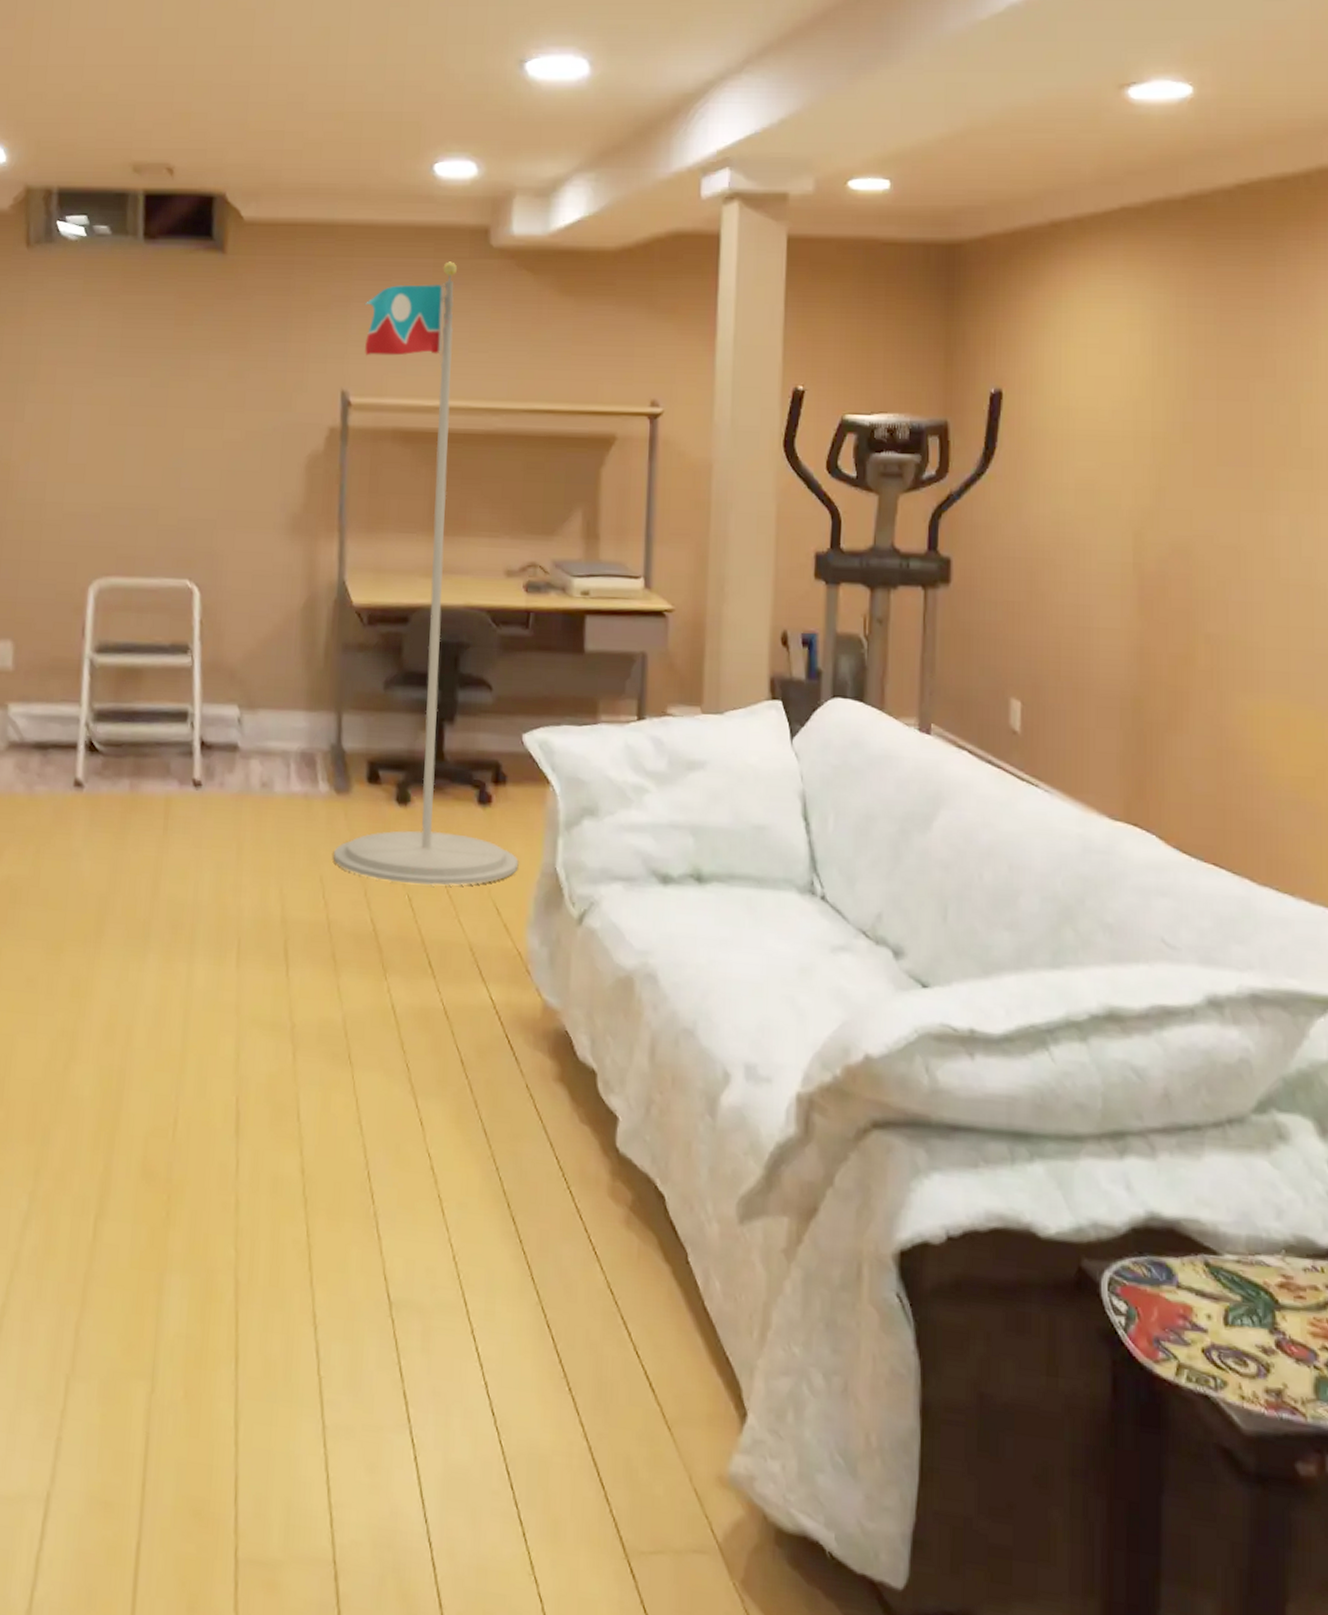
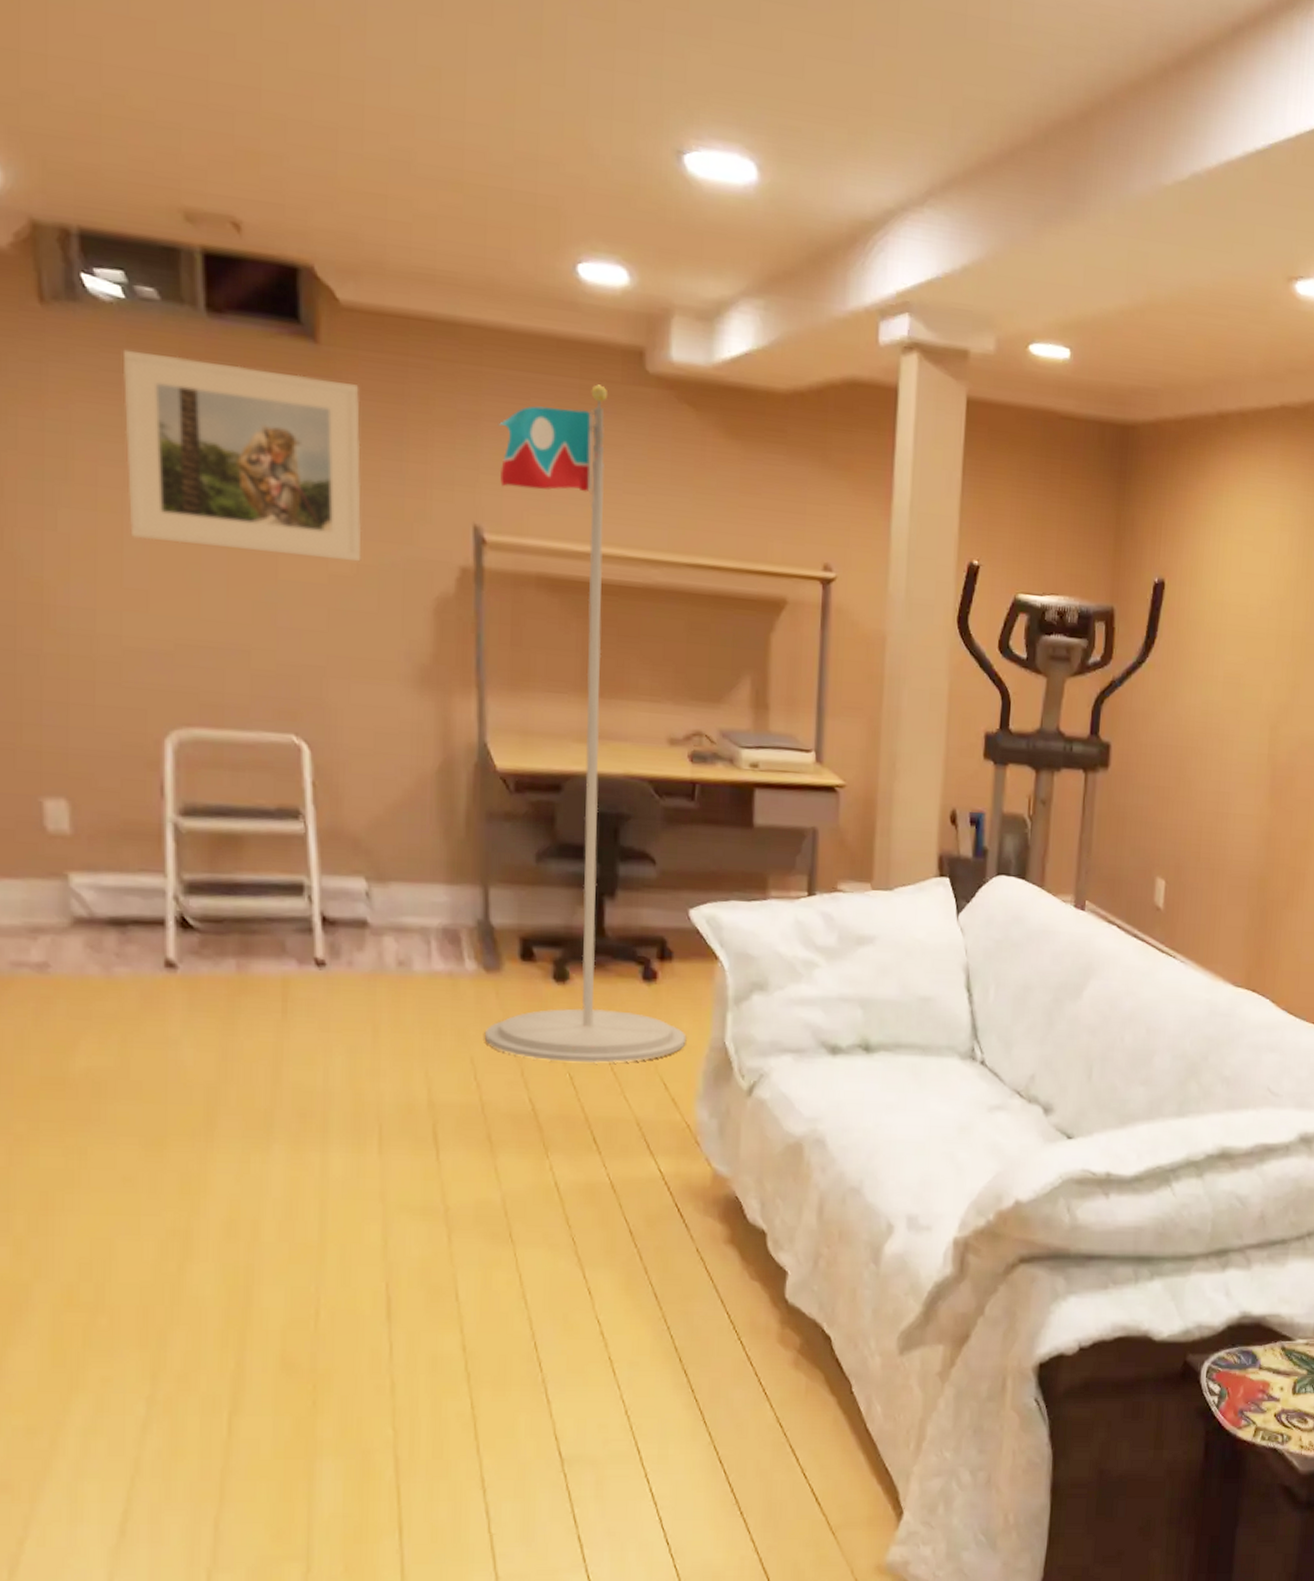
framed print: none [75,275,255,429] -> present [122,349,362,562]

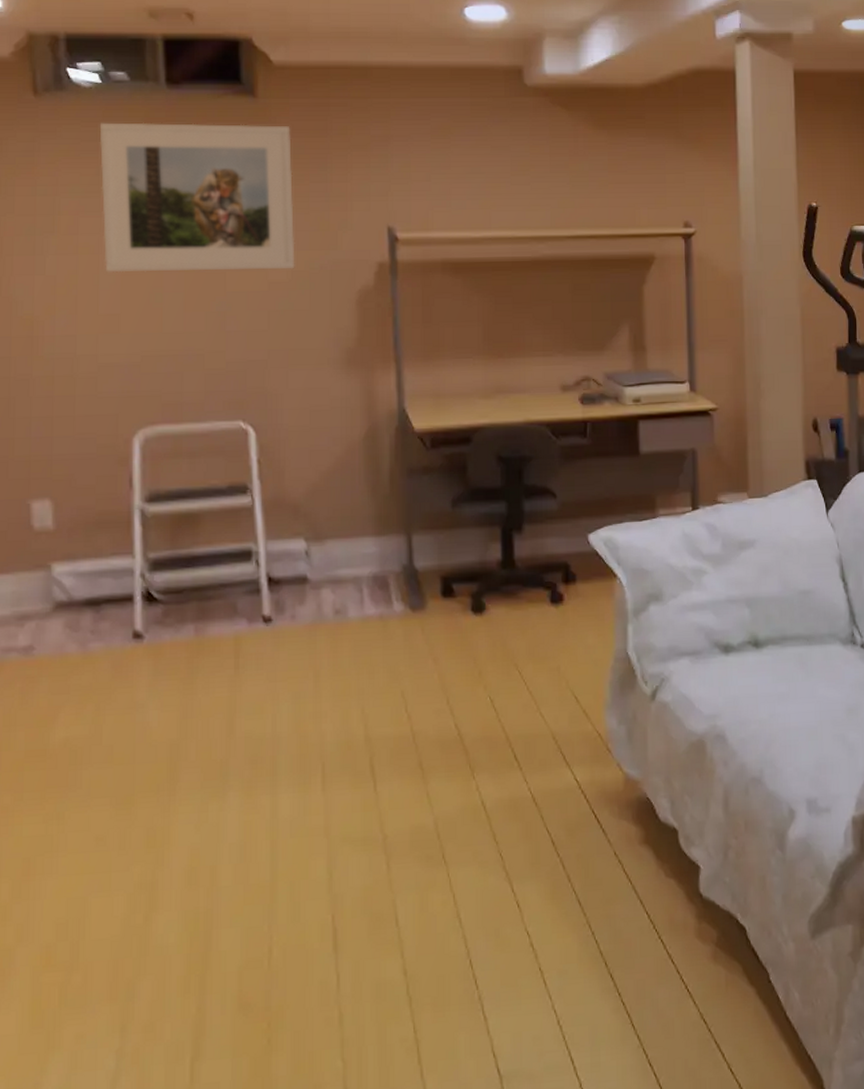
flag: present [485,384,687,1063] -> none [404,100,593,687]

